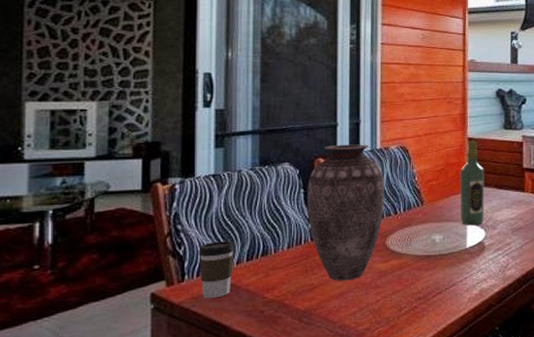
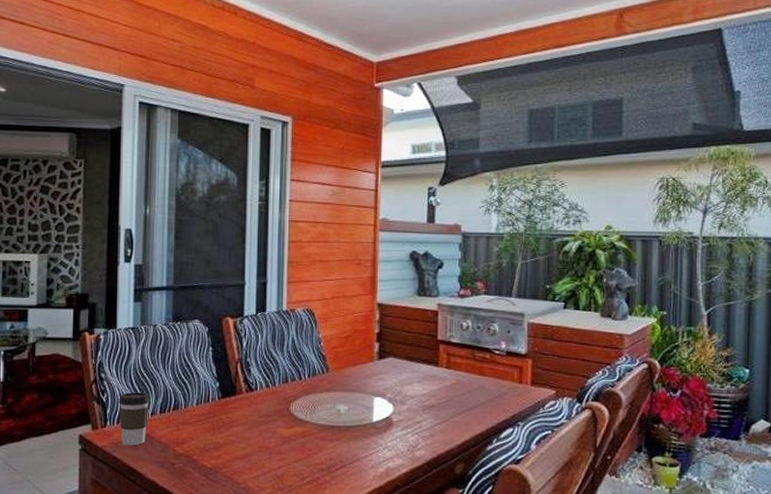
vase: present [307,144,384,281] -> none [215,304,289,443]
wine bottle: present [460,140,485,226] -> none [367,306,394,399]

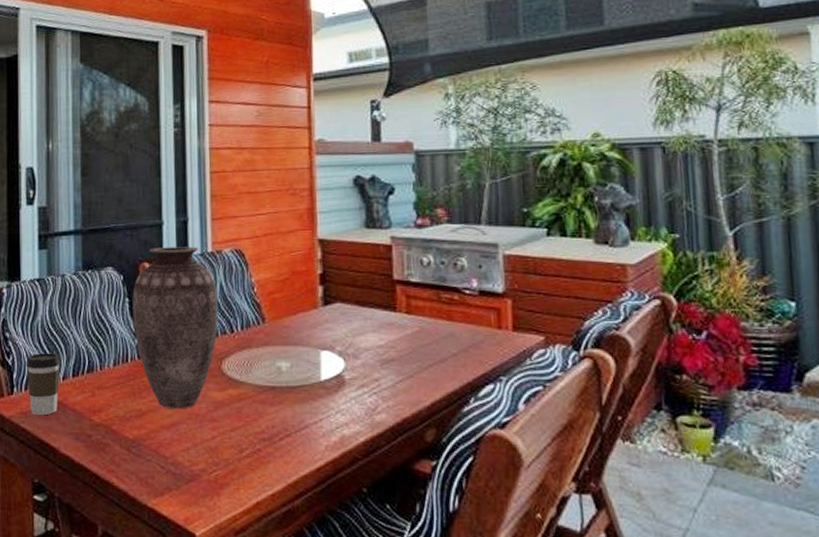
vase: none [215,304,289,443] -> present [132,246,218,410]

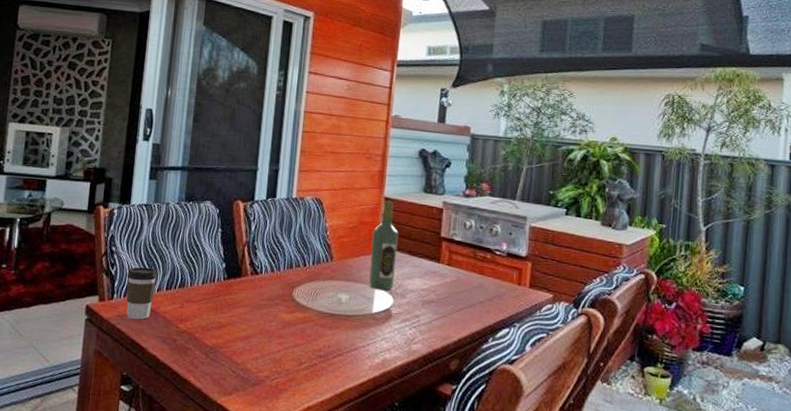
vase: present [132,246,218,410] -> none [223,189,297,325]
wine bottle: none [309,243,343,352] -> present [369,200,399,291]

